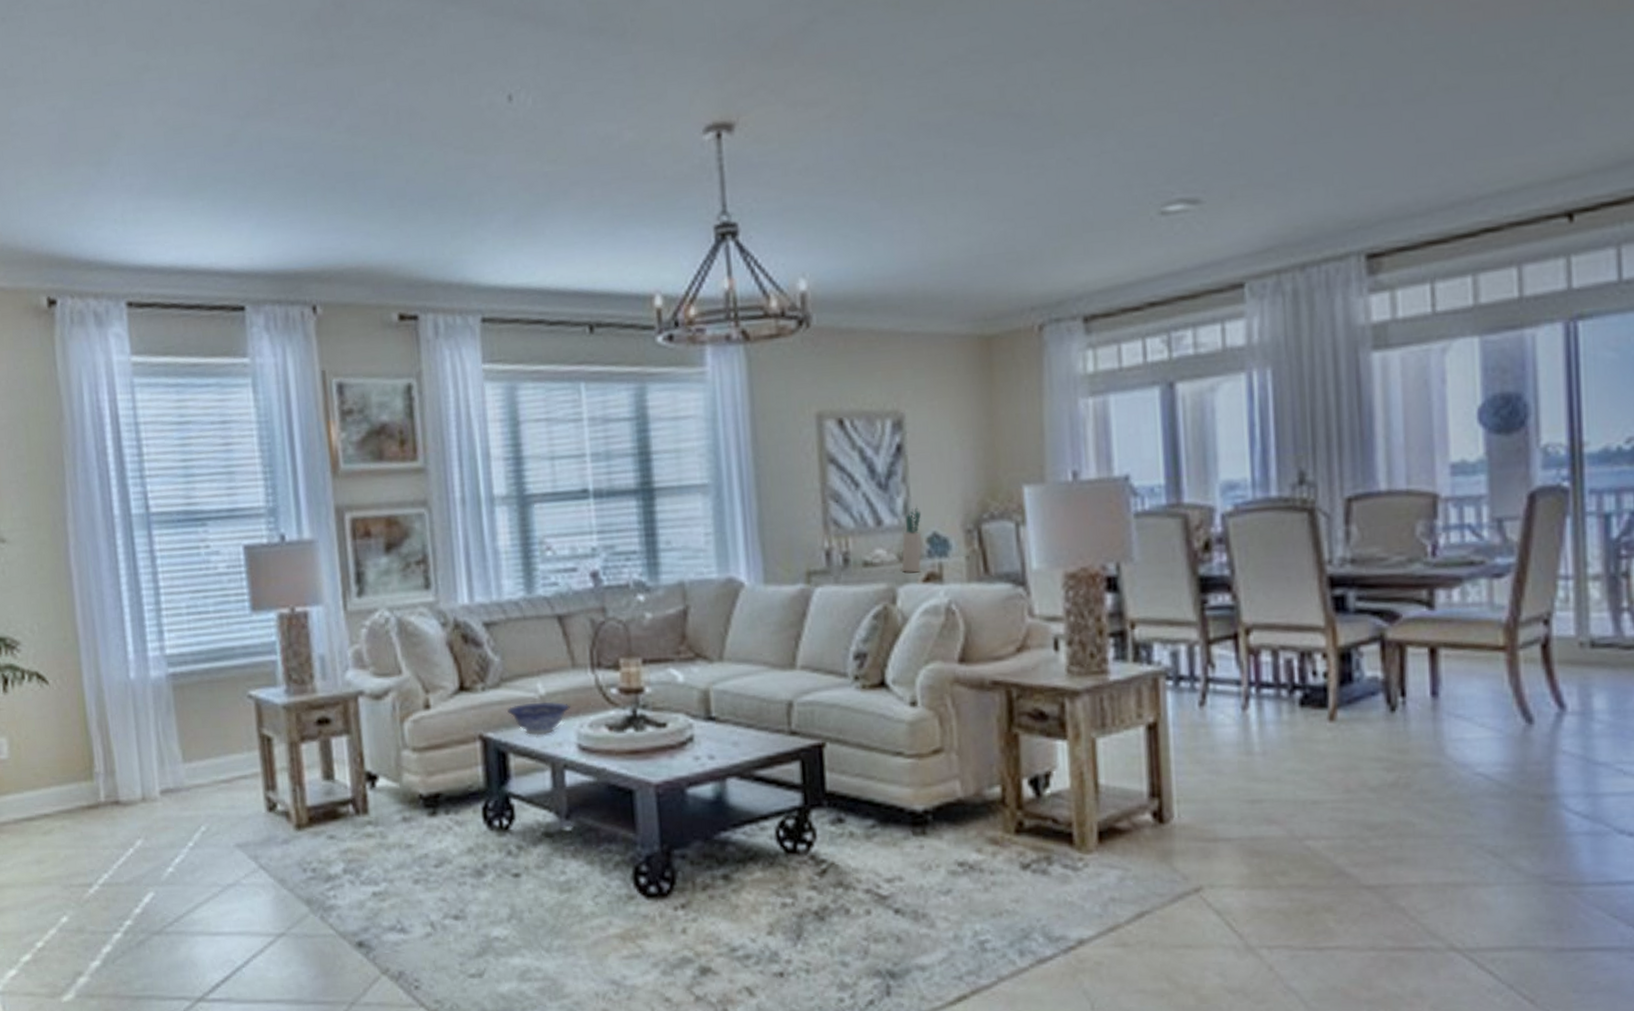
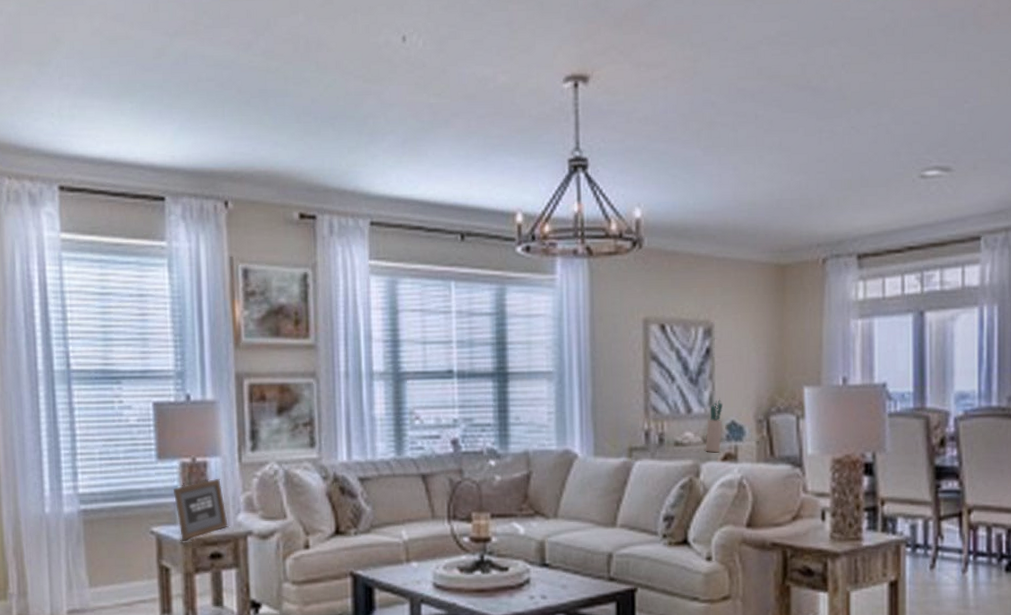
picture frame: none [272,630,336,705] -> present [174,478,228,541]
decorative bowl: present [507,701,570,736] -> none [375,546,428,575]

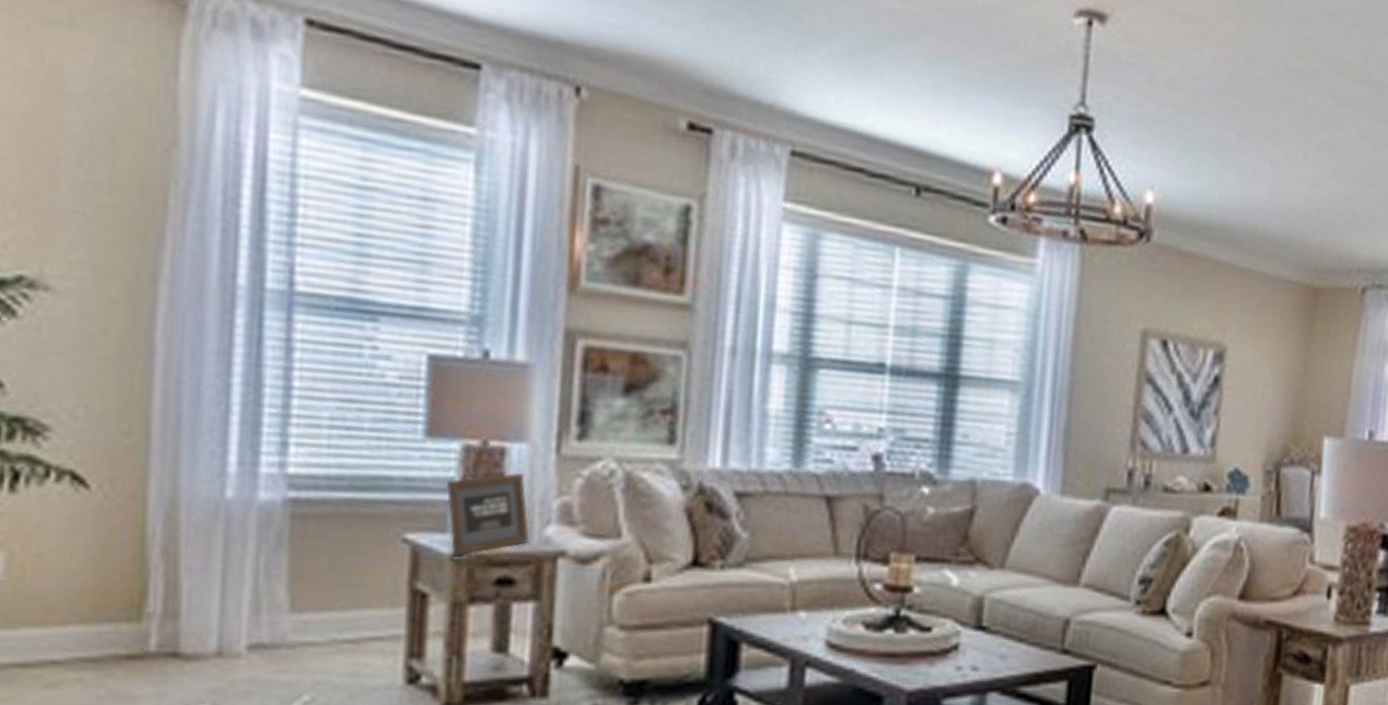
vase: present [706,398,723,453] -> none [1200,439,1228,506]

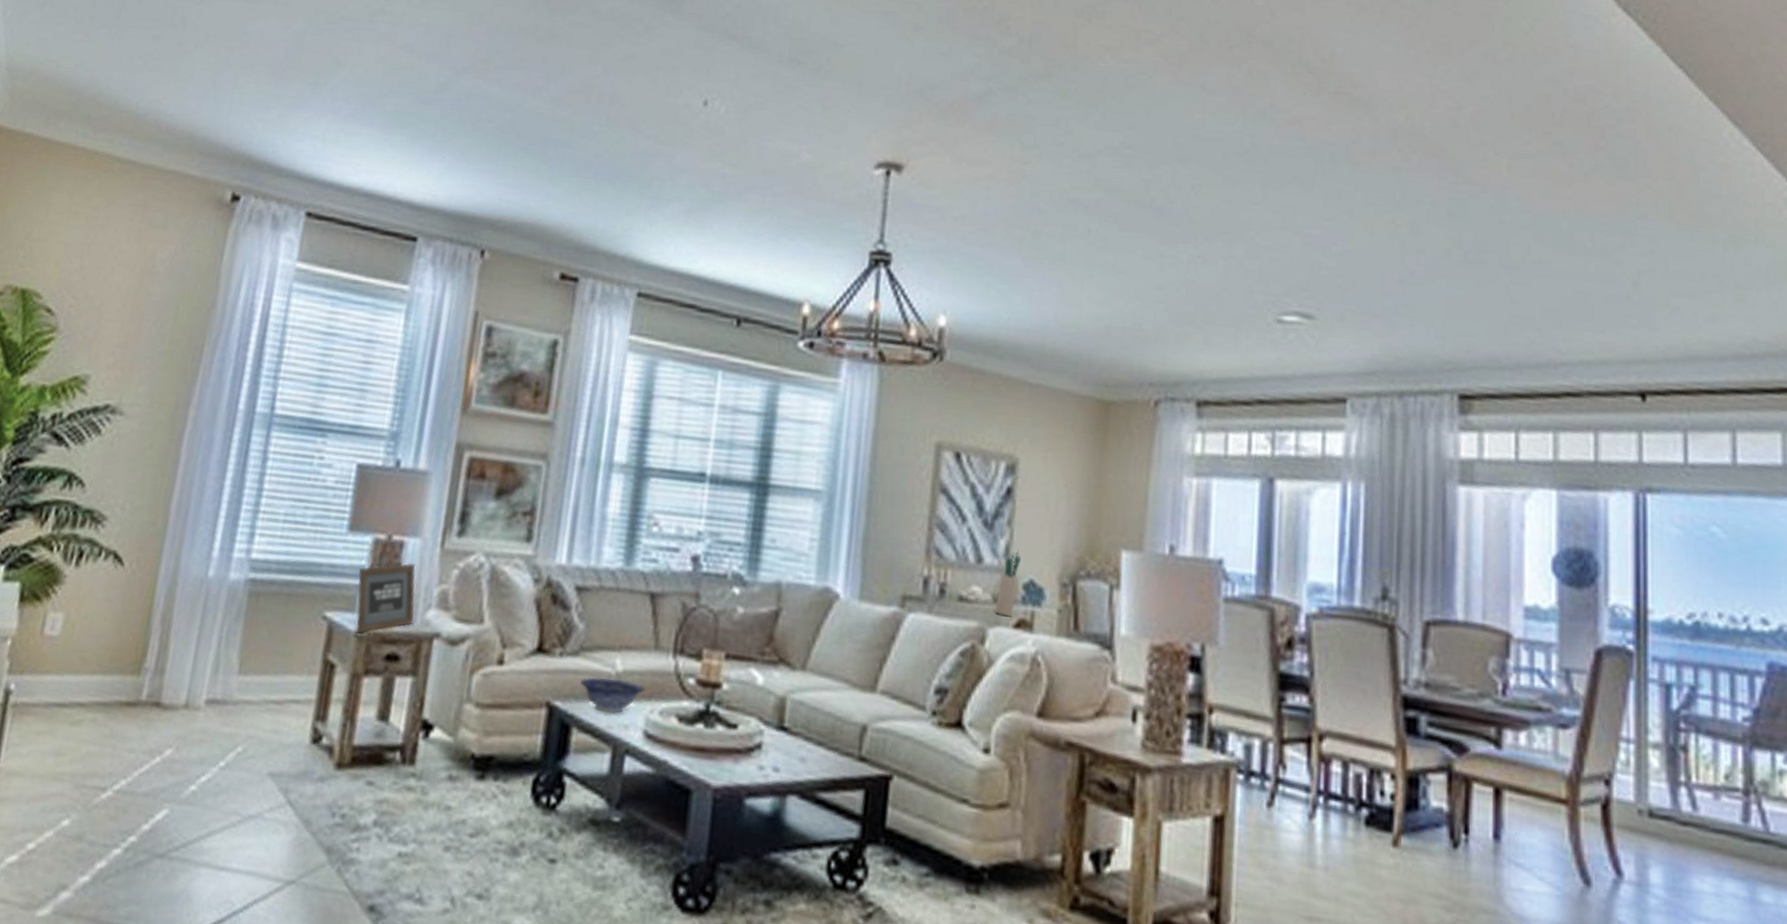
decorative bowl: none [748,588,824,627] -> present [580,676,644,715]
vase: none [1200,439,1228,506] -> present [995,550,1022,617]

